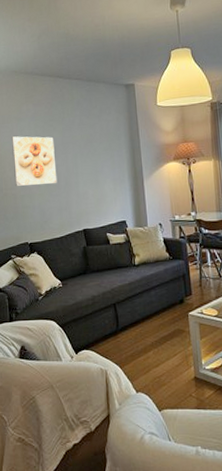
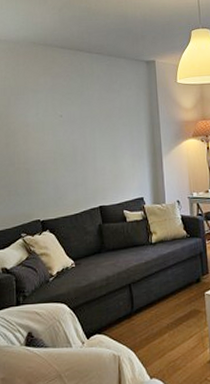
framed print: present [12,136,57,186] -> none [27,108,74,160]

